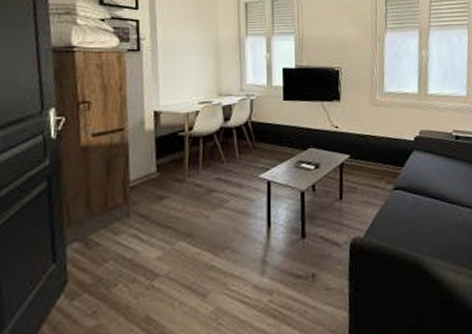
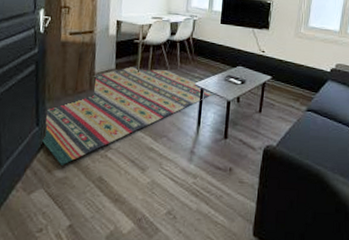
rug: none [59,163,282,310] -> present [40,65,213,165]

